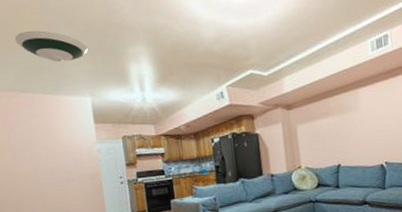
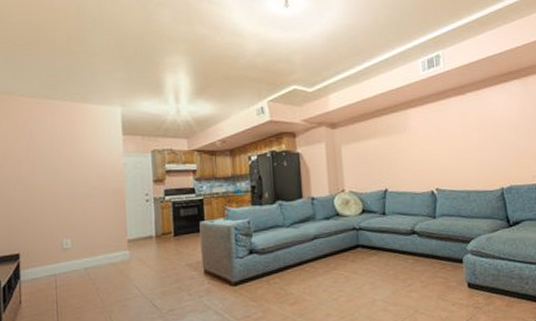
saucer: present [15,30,88,62] -> none [46,36,122,69]

